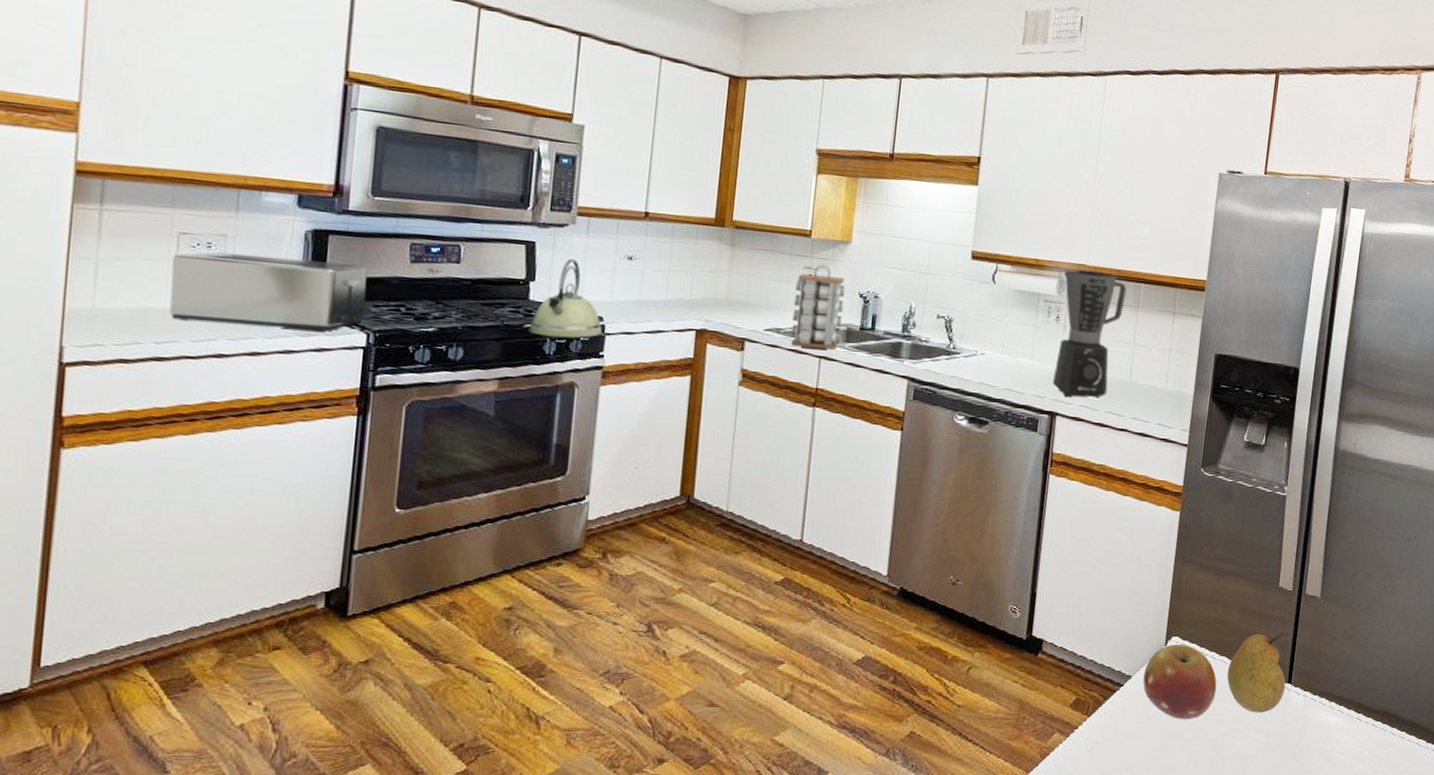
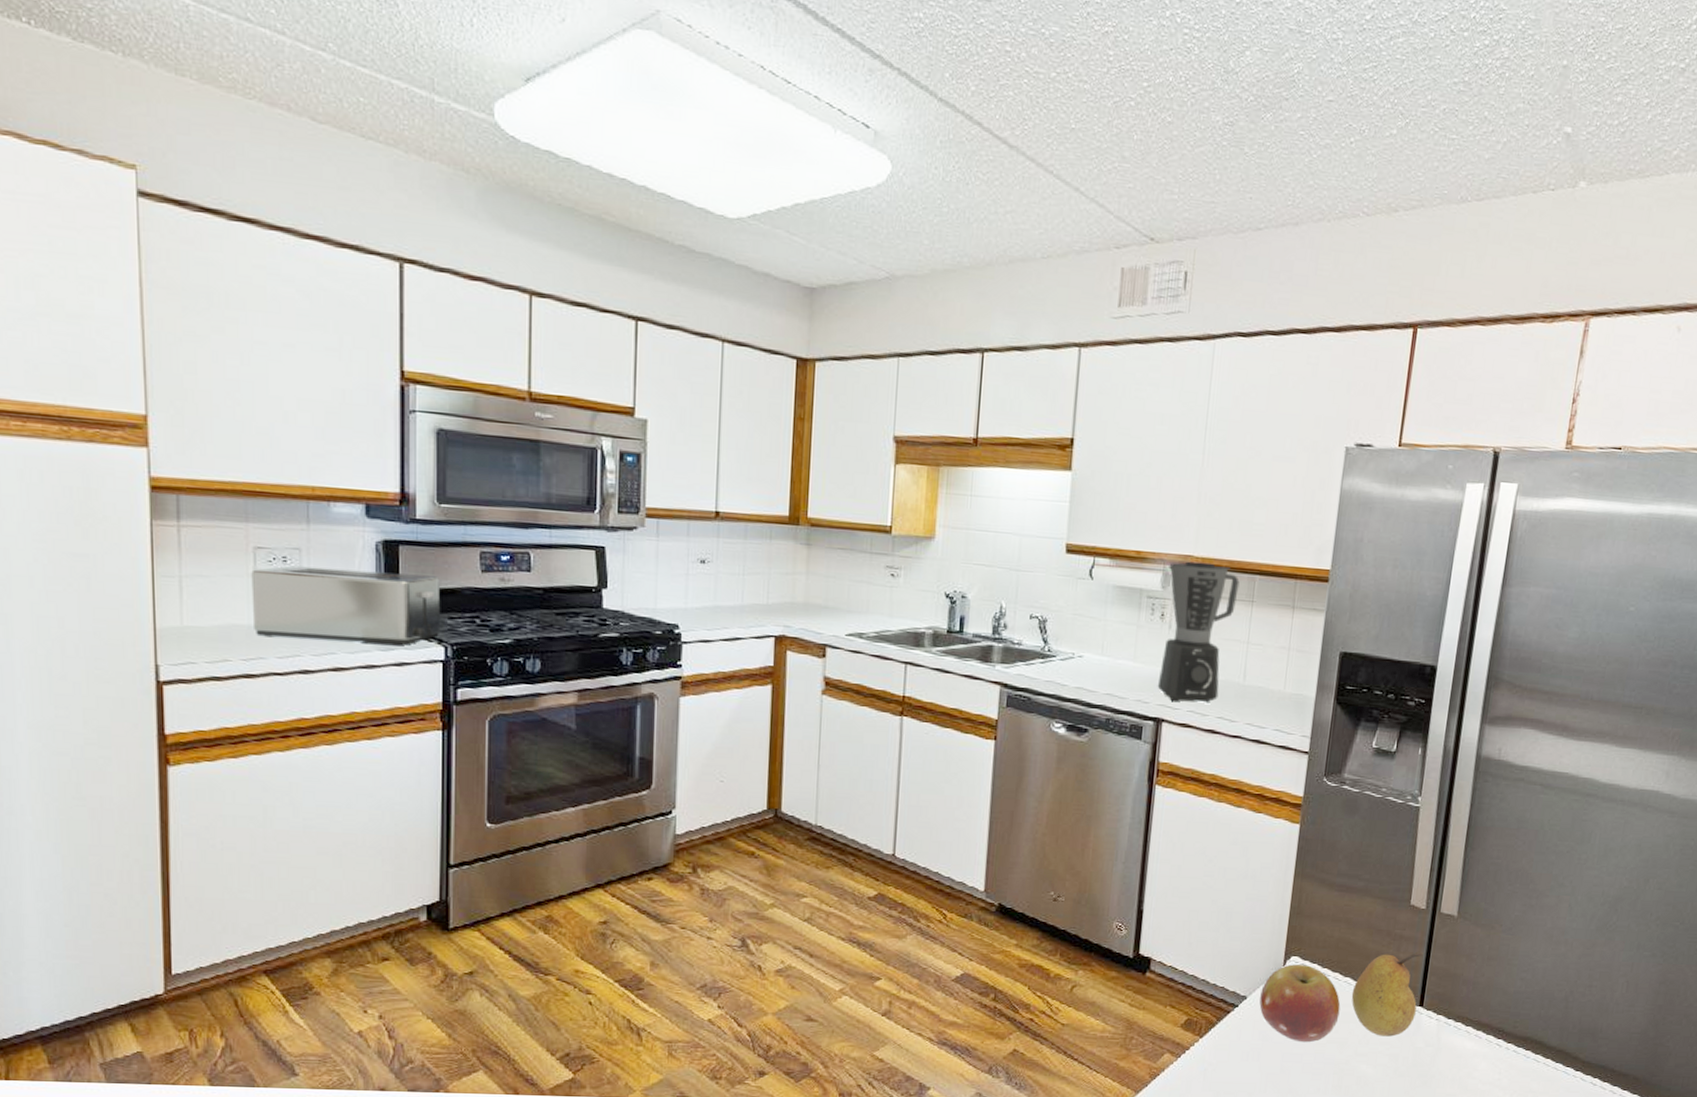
kettle: present [527,258,603,339] -> none [603,563,680,648]
spice rack: present [791,264,845,350] -> none [874,562,930,655]

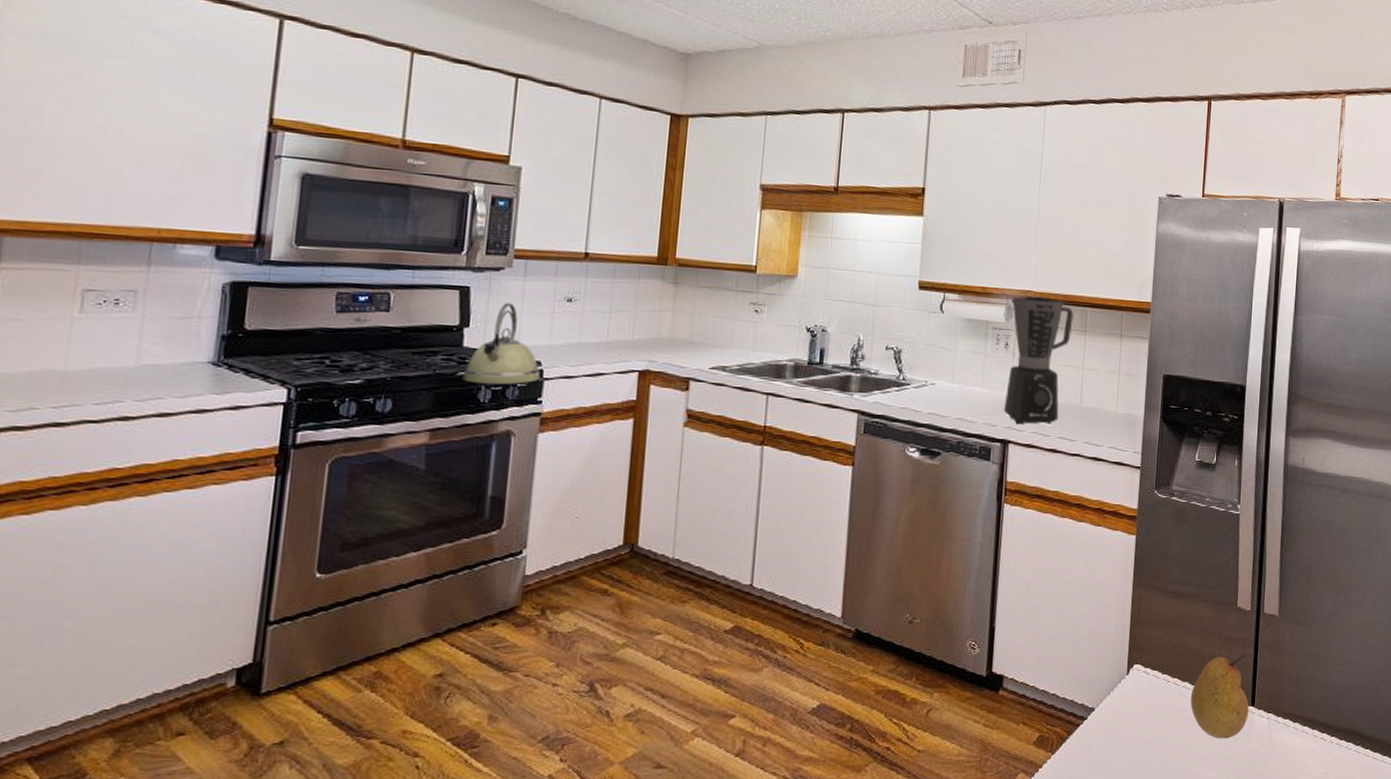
toaster: present [251,565,441,646] -> none [69,308,290,389]
kettle: none [603,563,680,648] -> present [461,303,541,385]
fruit: present [1259,964,1341,1043] -> none [1106,672,1181,751]

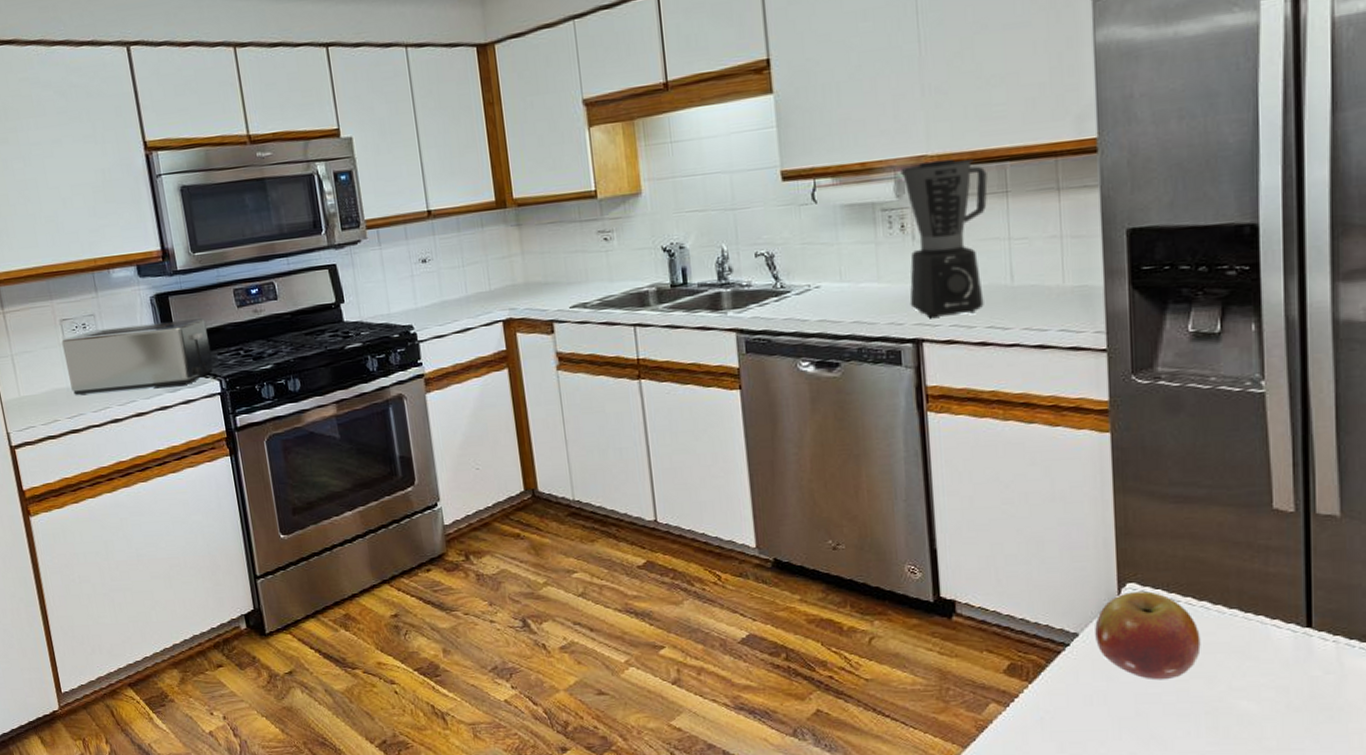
toaster: none [69,308,290,389] -> present [61,318,214,396]
kettle: present [461,303,541,385] -> none [349,273,417,355]
fruit: none [1106,672,1181,751] -> present [1095,591,1201,681]
fruit: present [1190,652,1252,739] -> none [1212,562,1303,667]

